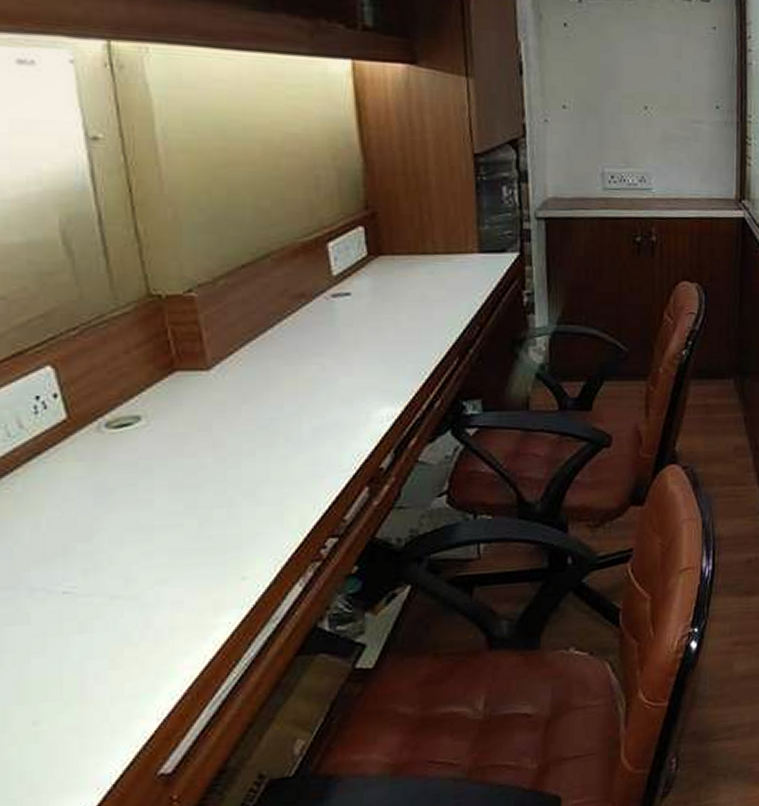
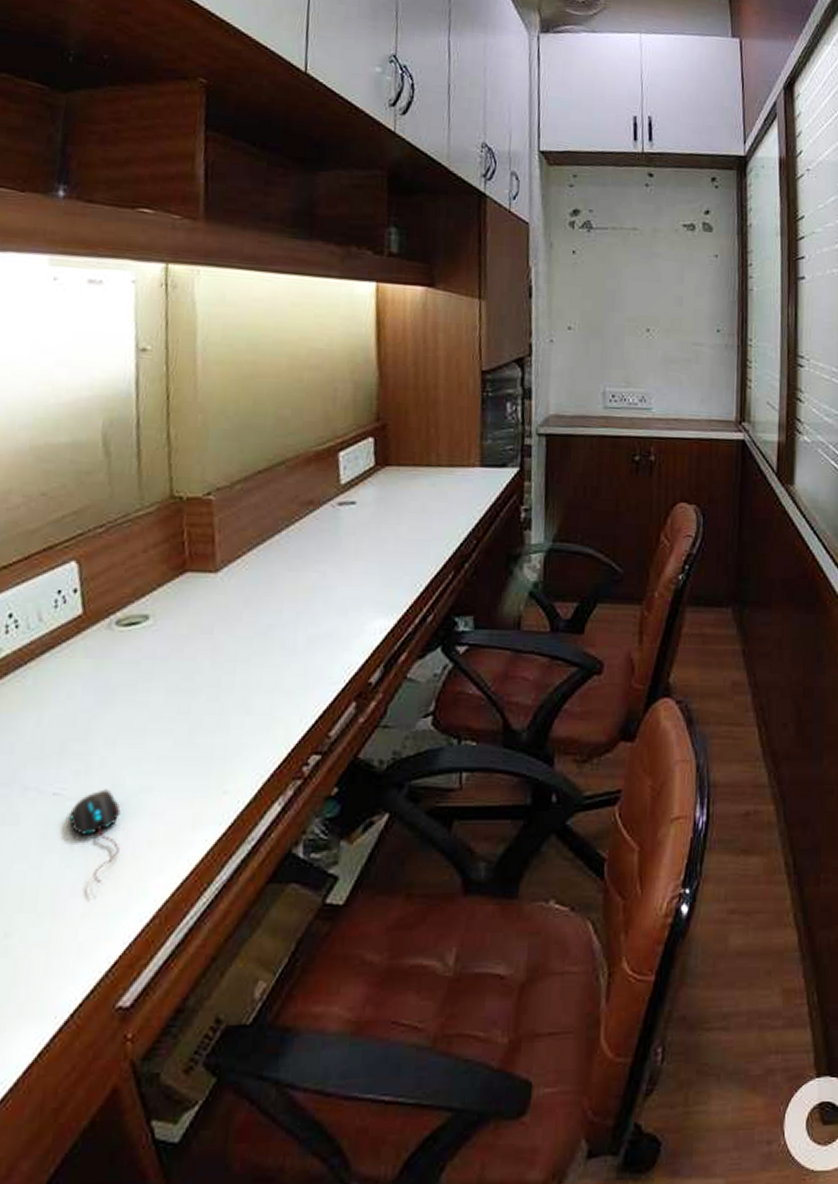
mouse: none [84,584,141,670] -> present [69,789,121,883]

